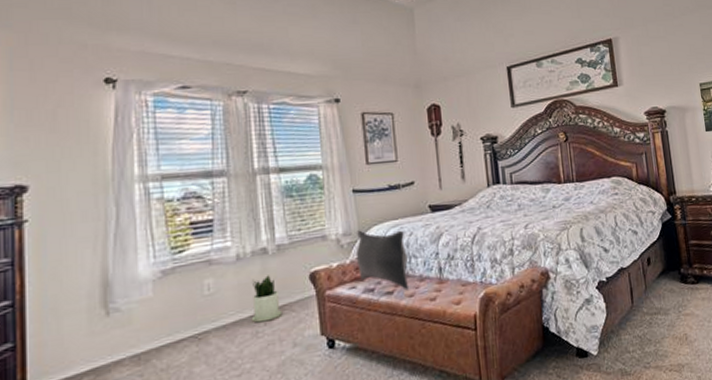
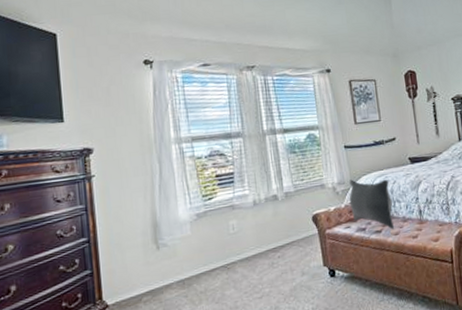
planter: present [251,275,283,323] -> none [267,217,292,256]

